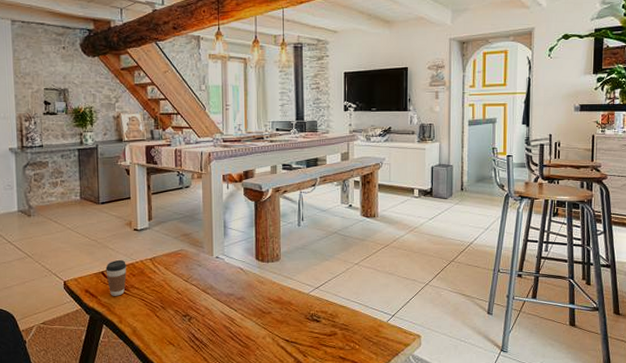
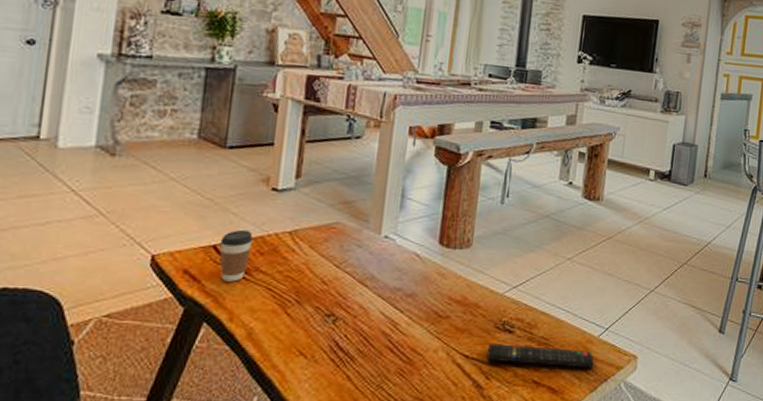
remote control: none [302,330,386,346] -> present [486,344,595,368]

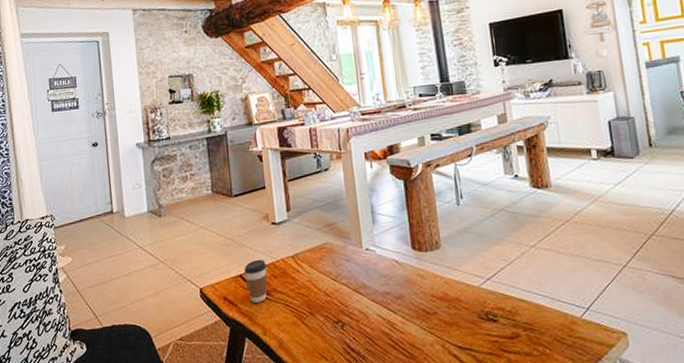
remote control: present [486,344,595,368] -> none [477,331,584,350]

